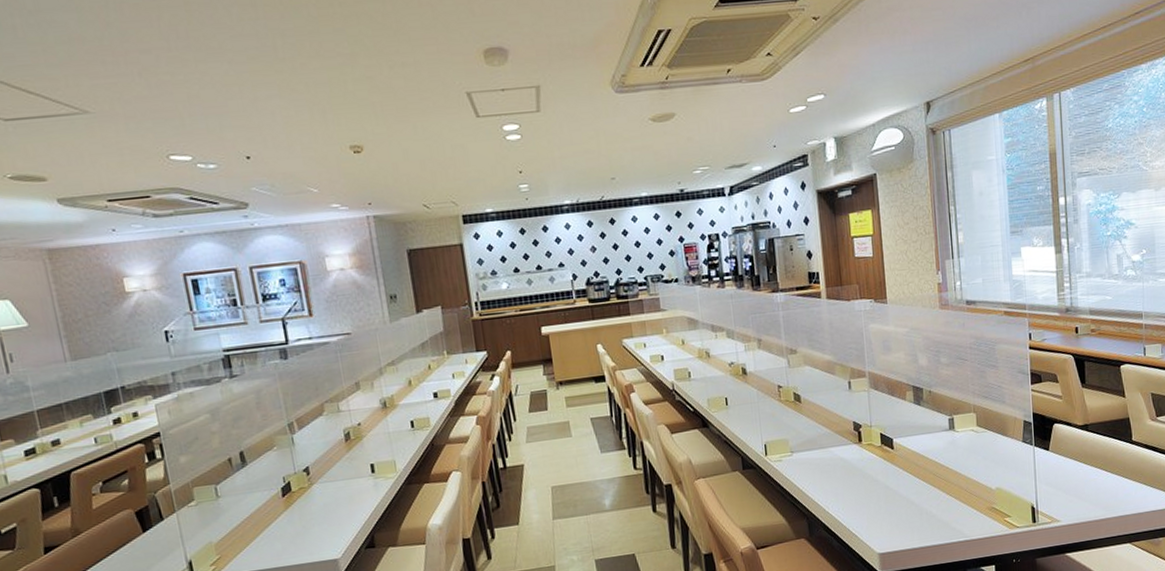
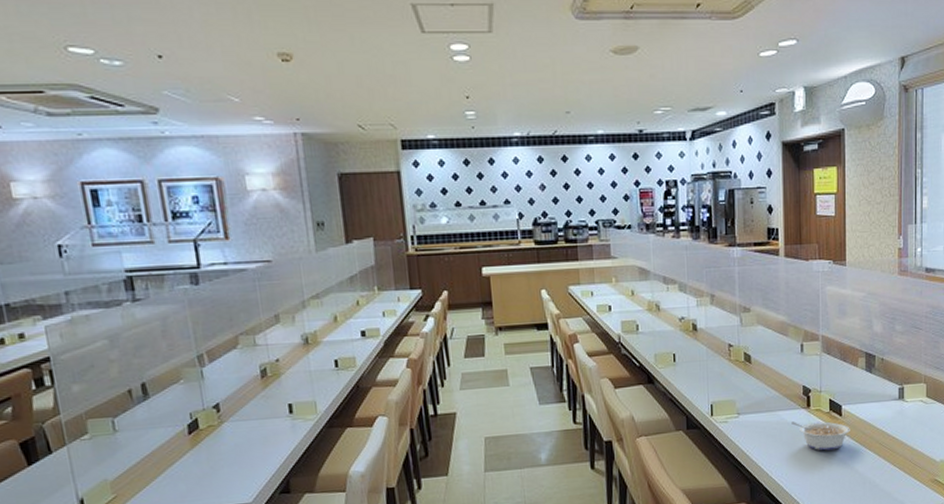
legume: none [844,455,903,484] -> present [791,421,850,451]

